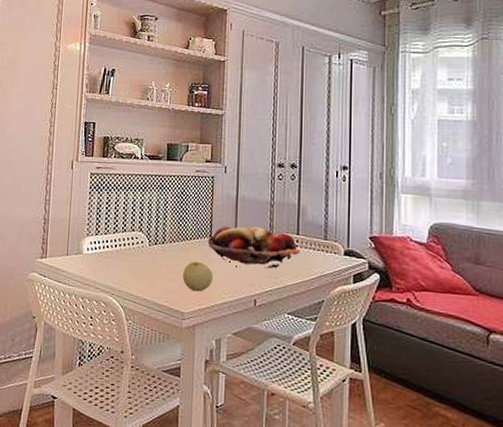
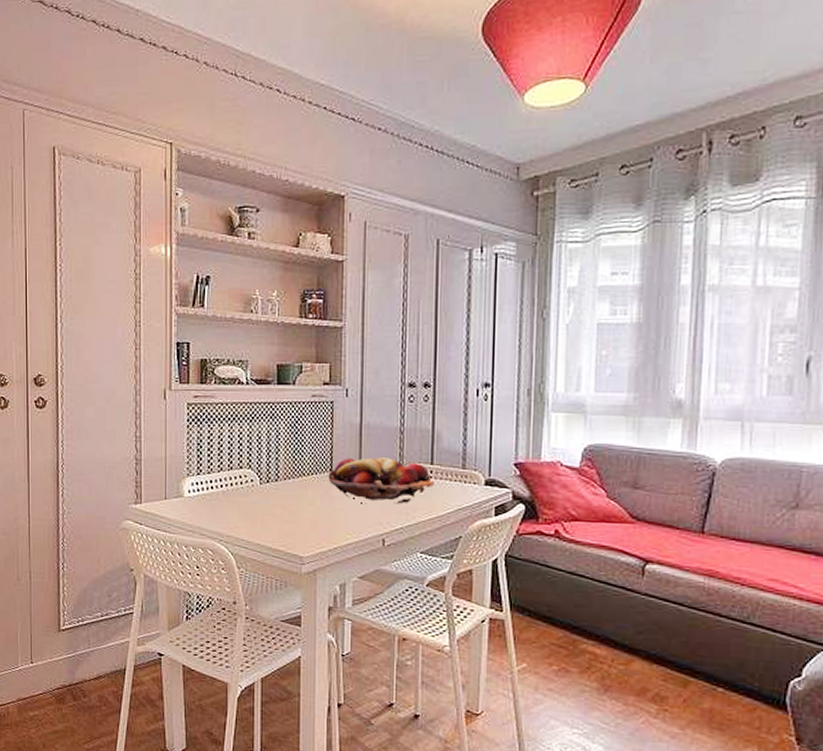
apple: present [182,262,213,292] -> none [300,500,335,533]

